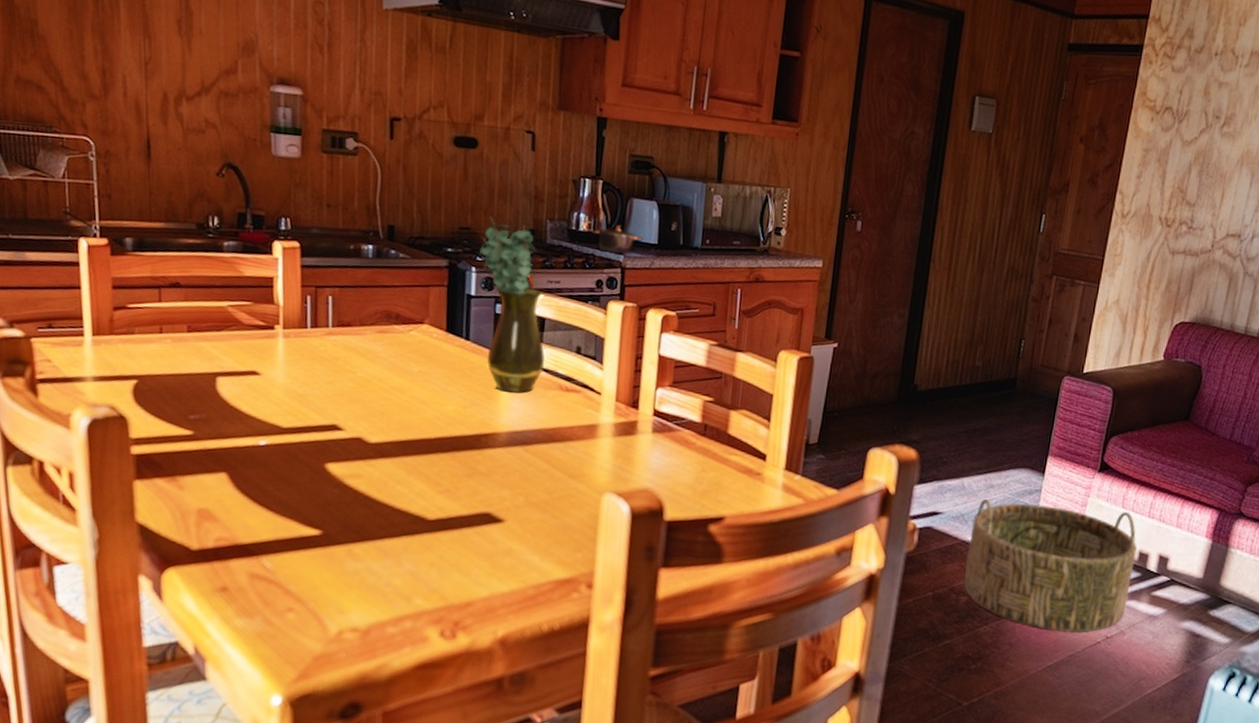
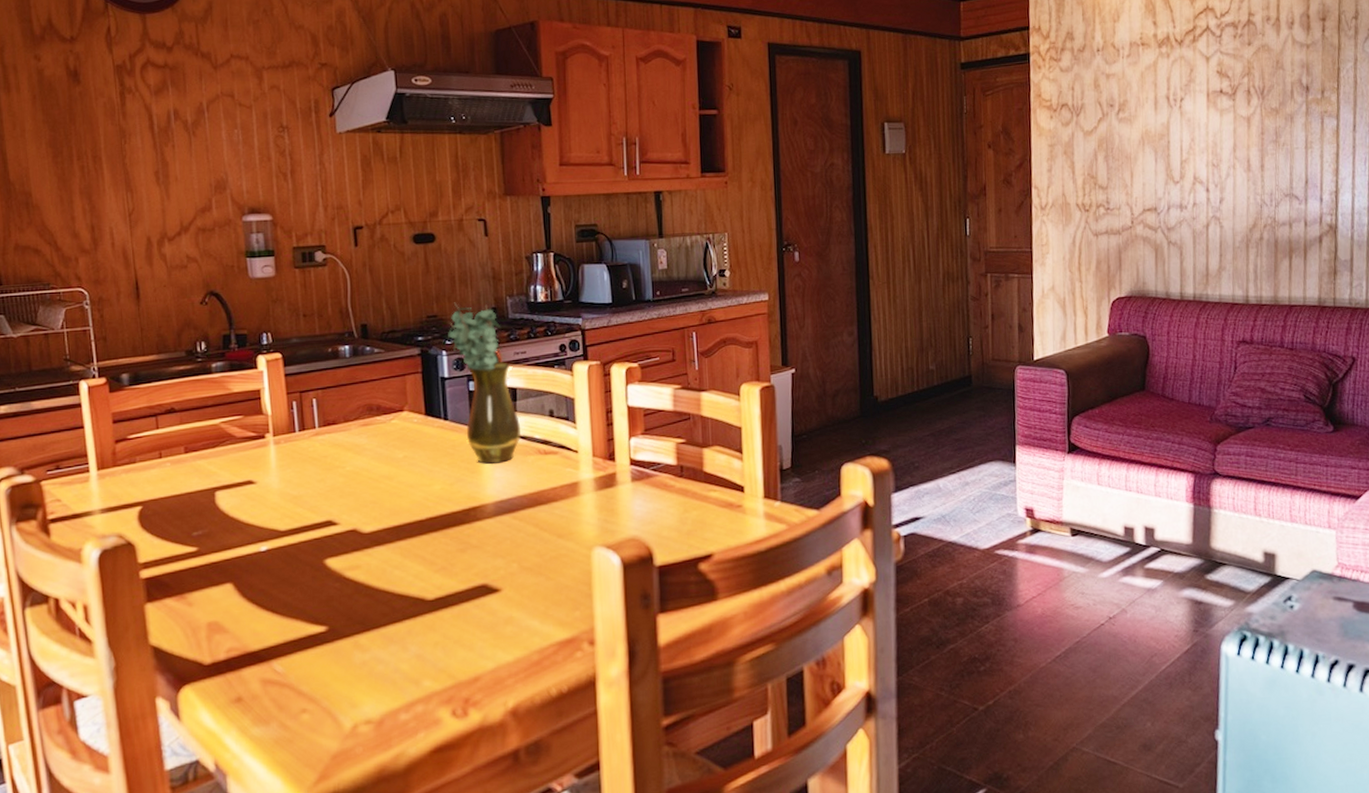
cooking pot: present [592,224,643,255] -> none [549,290,598,318]
basket: present [964,498,1137,633] -> none [954,489,1122,620]

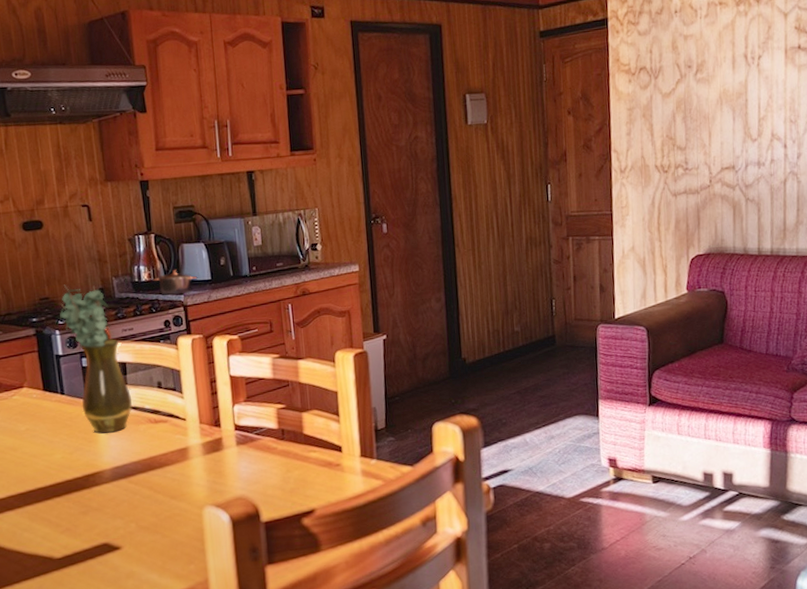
cooking pot: none [549,290,598,318] -> present [152,269,198,295]

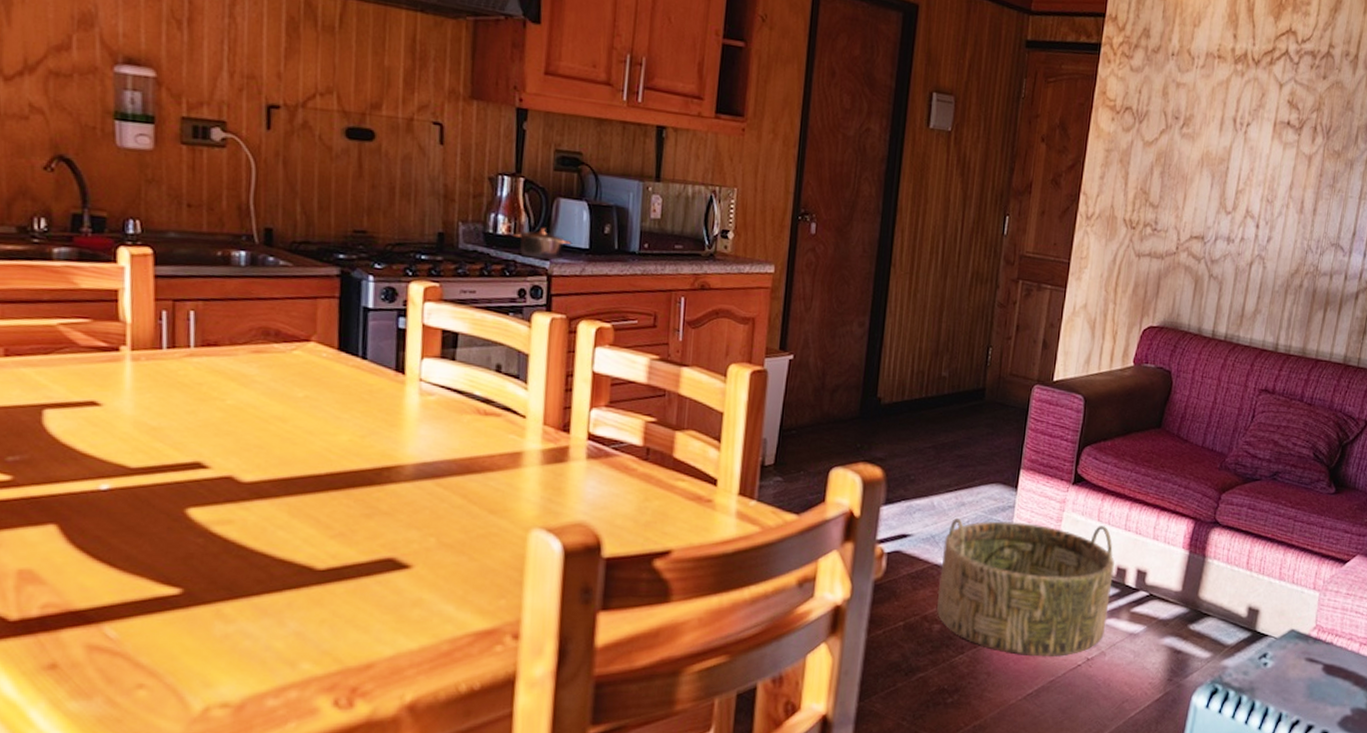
vase: present [59,284,132,434] -> none [376,218,458,420]
basket: none [541,438,702,561] -> present [937,517,1115,657]

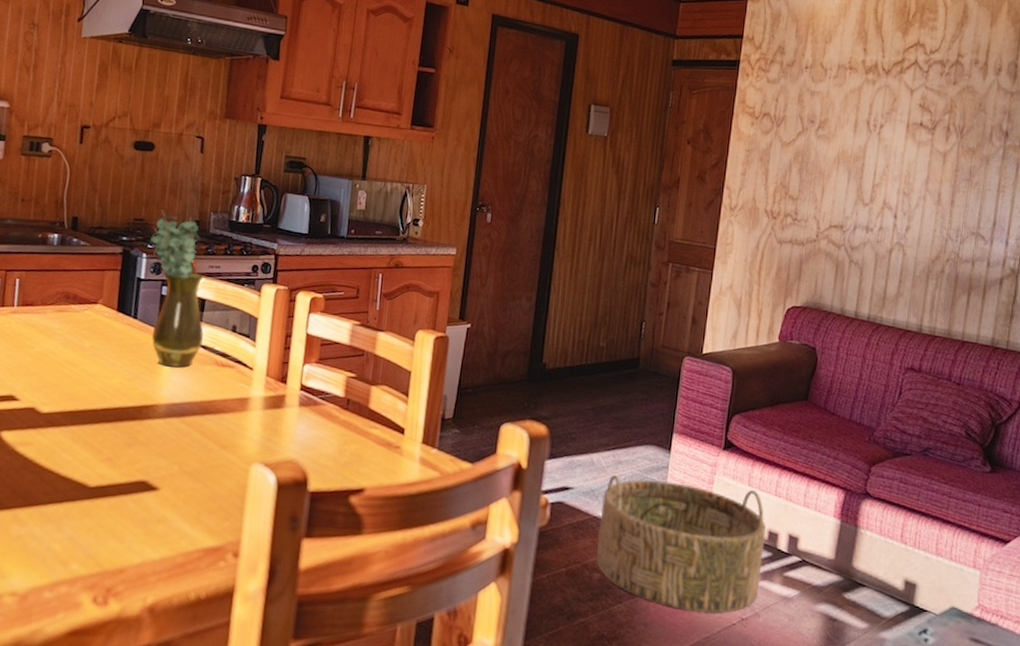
vase: none [376,218,458,420] -> present [149,210,204,368]
cooking pot: present [512,226,572,261] -> none [250,216,295,243]

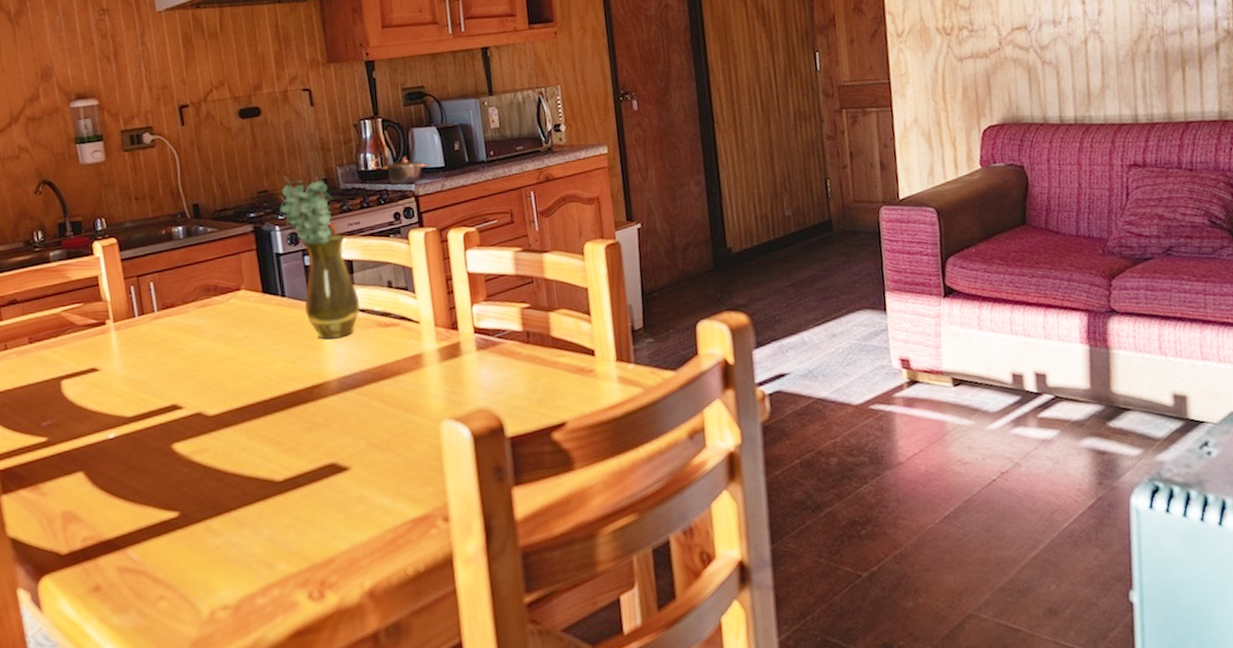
cooking pot: none [250,216,295,243] -> present [380,156,430,185]
basket: present [596,474,766,614] -> none [823,334,1014,478]

